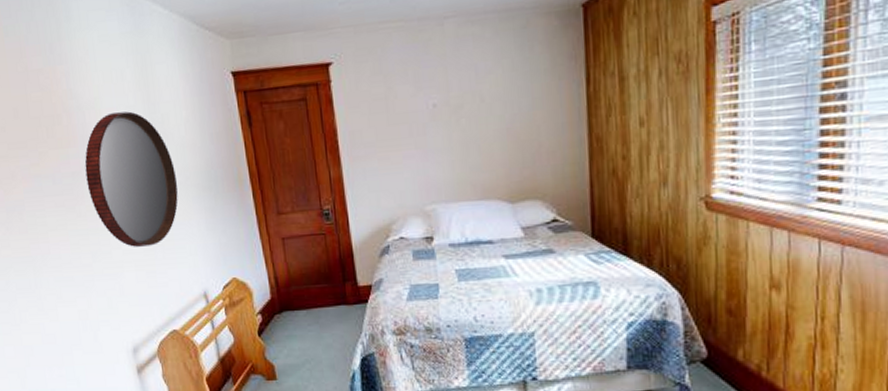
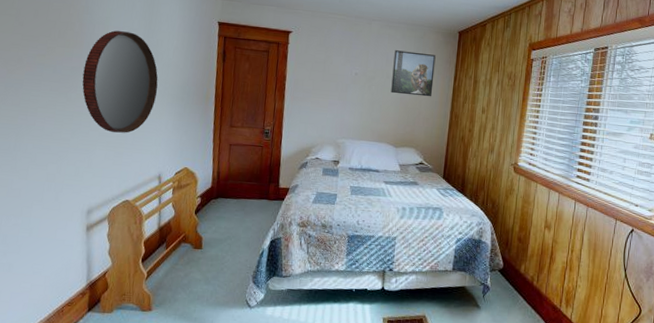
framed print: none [485,50,555,124] -> present [391,50,436,97]

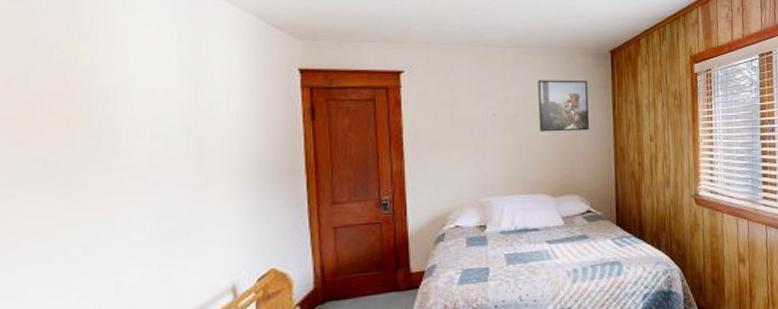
home mirror: present [82,30,158,133] -> none [94,95,218,238]

